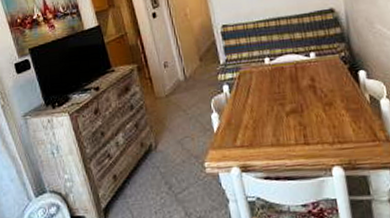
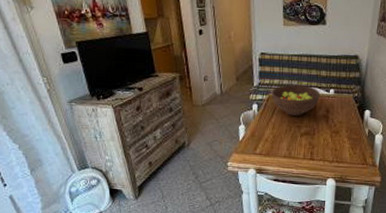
fruit bowl: none [241,53,300,92] -> present [271,85,320,116]

